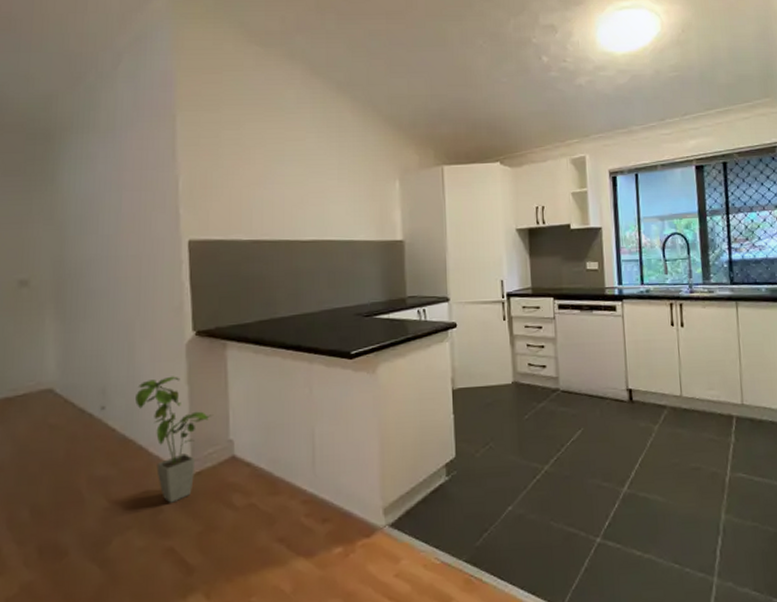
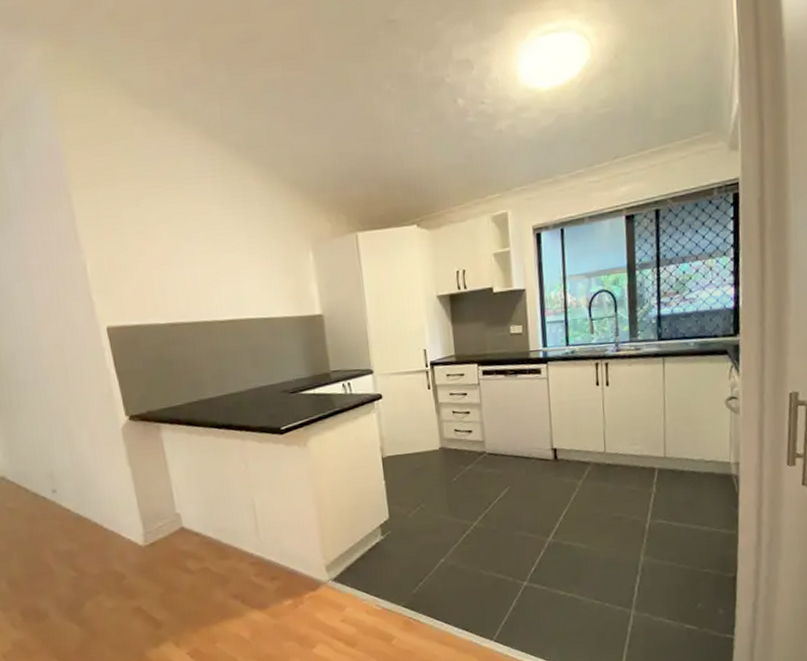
house plant: present [135,376,214,503] -> none [82,459,158,570]

